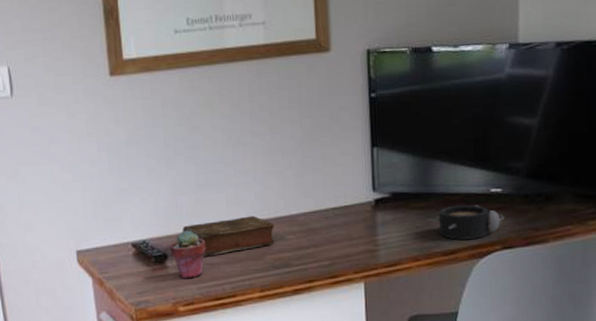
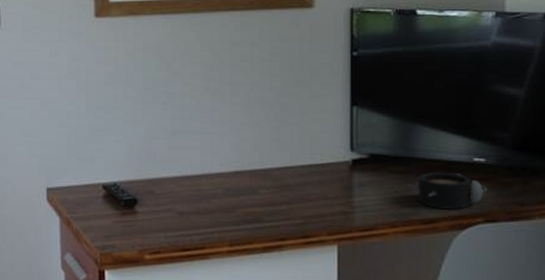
potted succulent: present [170,230,206,279] -> none [141,176,177,226]
book: present [182,215,275,257] -> none [154,166,248,205]

